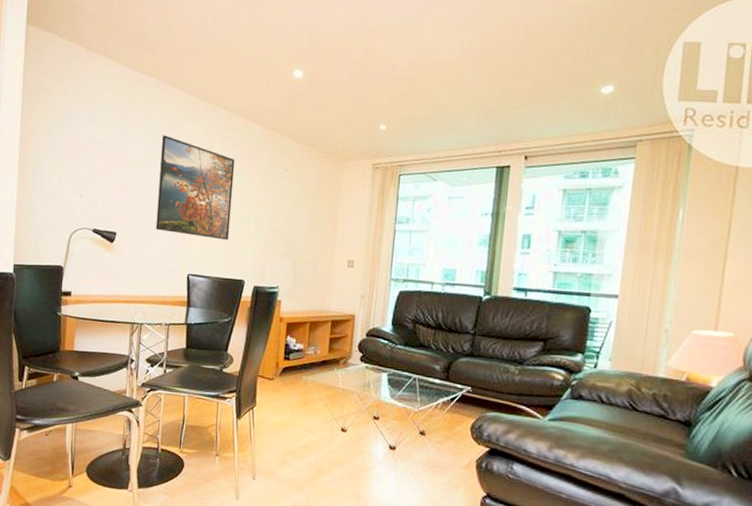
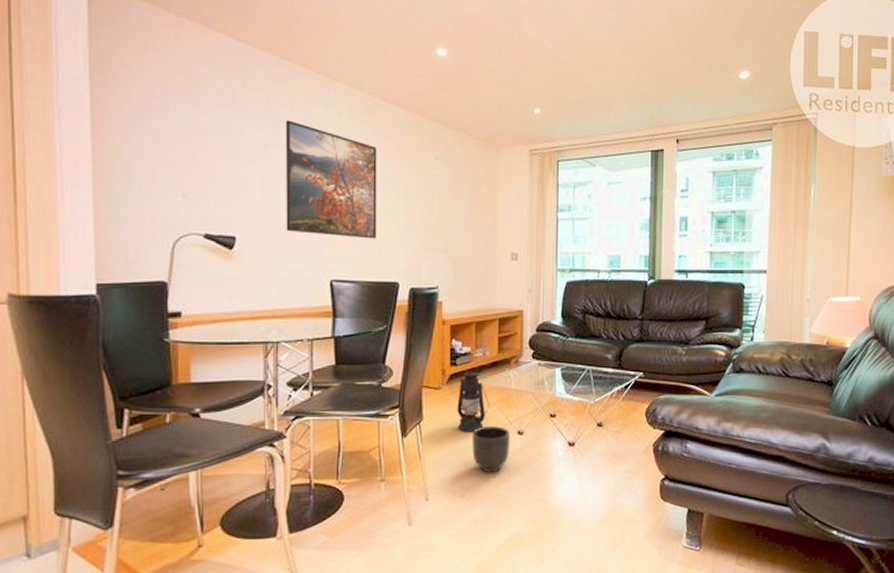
lantern: none [287,367,318,424] -> present [457,371,491,432]
planter: none [297,419,334,464] -> present [472,426,510,473]

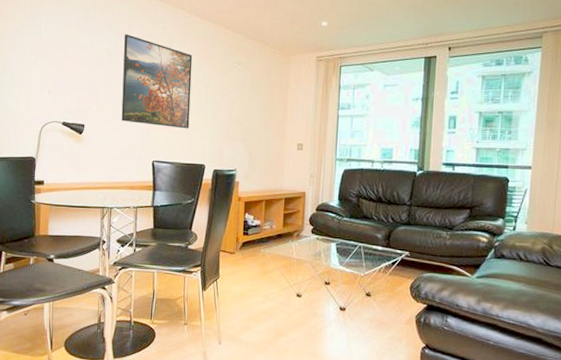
lantern: present [457,371,491,432] -> none [247,241,275,292]
planter: present [472,426,510,473] -> none [258,287,290,327]

